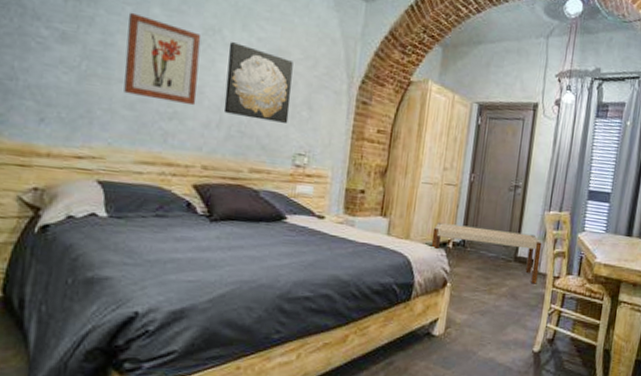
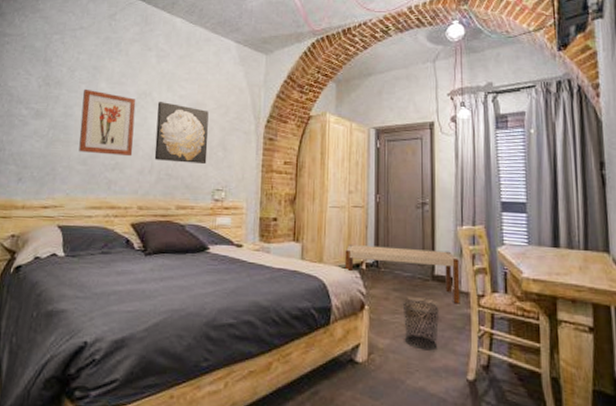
waste bin: none [481,278,518,326] -> present [402,300,440,351]

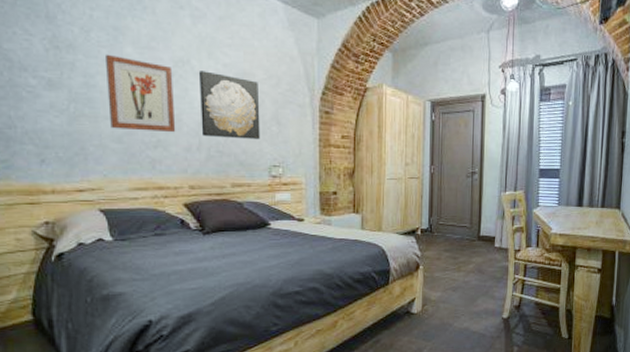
bench: present [344,245,460,304] -> none [401,213,502,259]
waste bin: present [402,300,440,351] -> none [452,258,484,298]

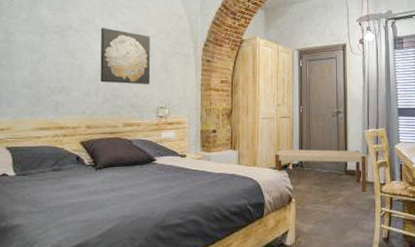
wall art: present [104,54,176,133] -> none [23,15,79,80]
bench: none [401,213,502,259] -> present [275,149,367,192]

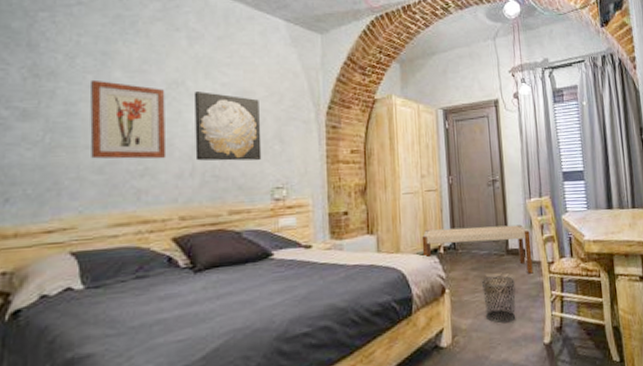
wall art: none [23,15,79,80] -> present [89,79,167,159]
waste bin: none [322,191,352,231] -> present [481,275,516,324]

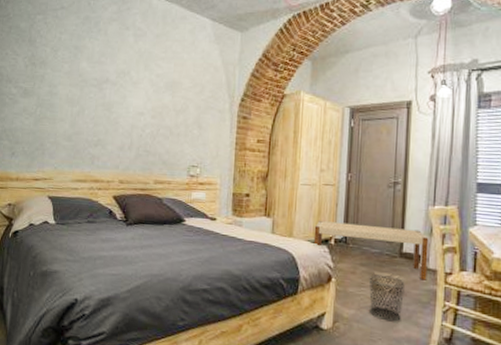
wall art: present [89,79,167,159] -> none [64,68,116,134]
wall art: present [193,92,262,161] -> none [133,81,185,141]

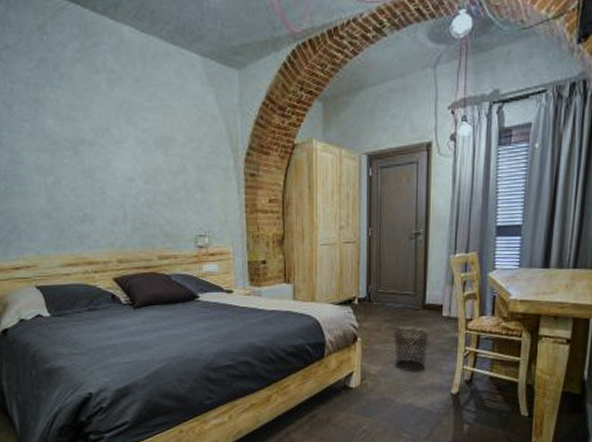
bench: present [313,221,429,281] -> none [337,280,450,329]

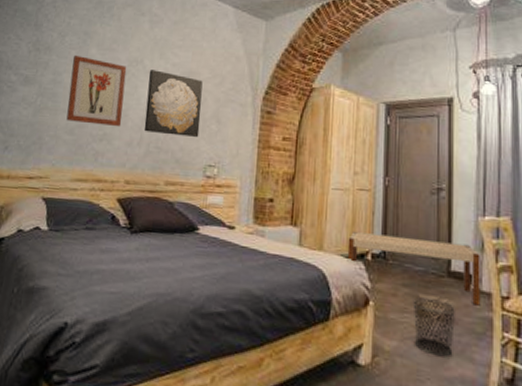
wall art: none [27,128,101,206] -> present [66,55,127,127]
wall art: none [118,138,185,209] -> present [143,70,203,137]
bench: none [337,280,450,329] -> present [347,232,481,306]

